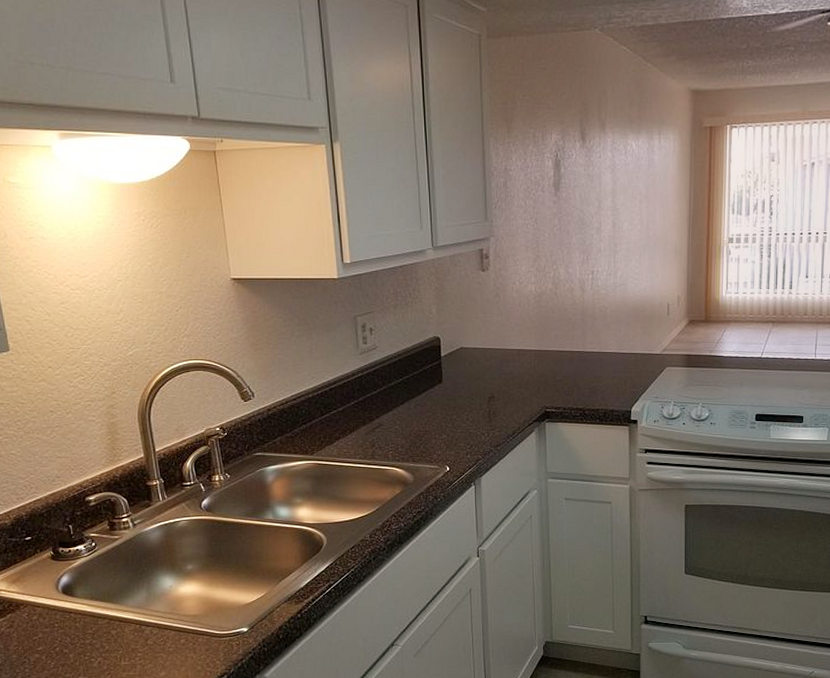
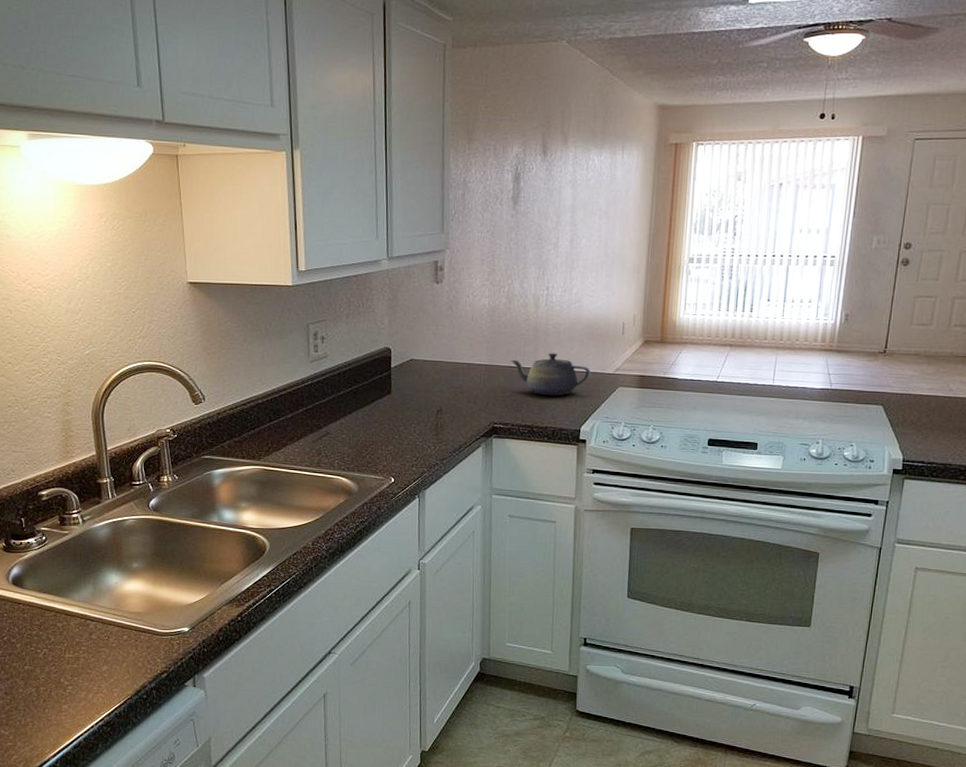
teapot: none [559,336,638,379] -> present [510,352,591,396]

